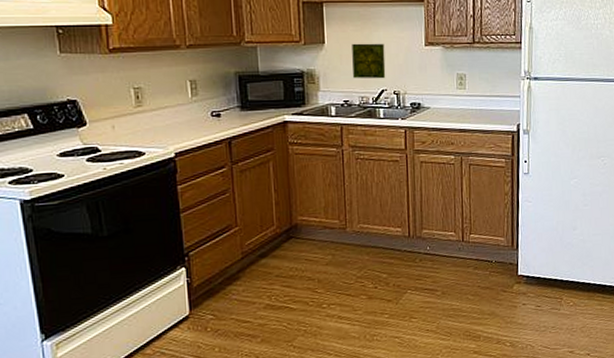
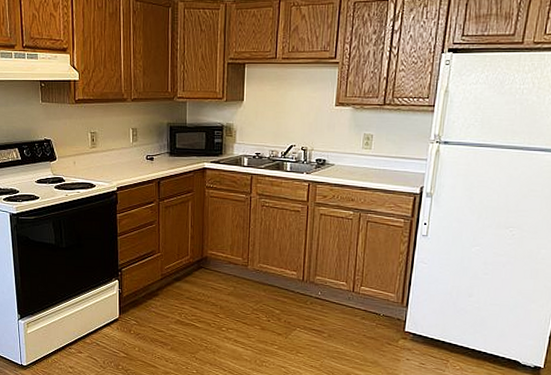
decorative tile: present [352,43,386,79] -> none [266,101,297,135]

